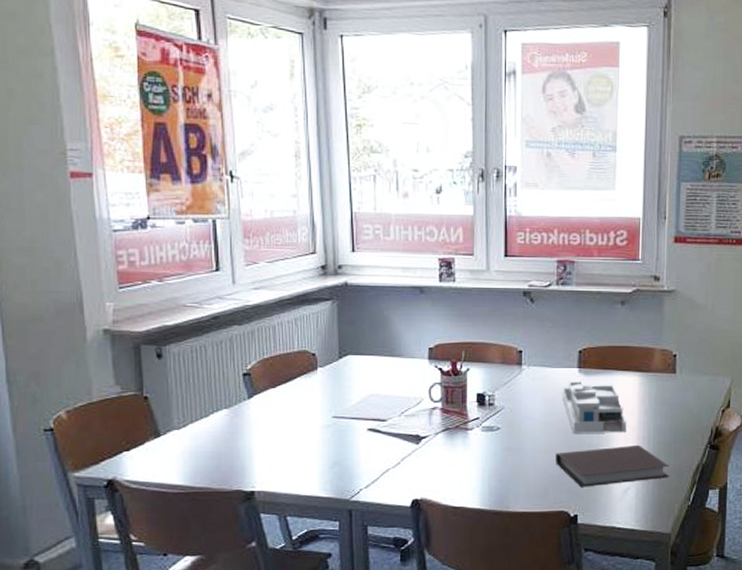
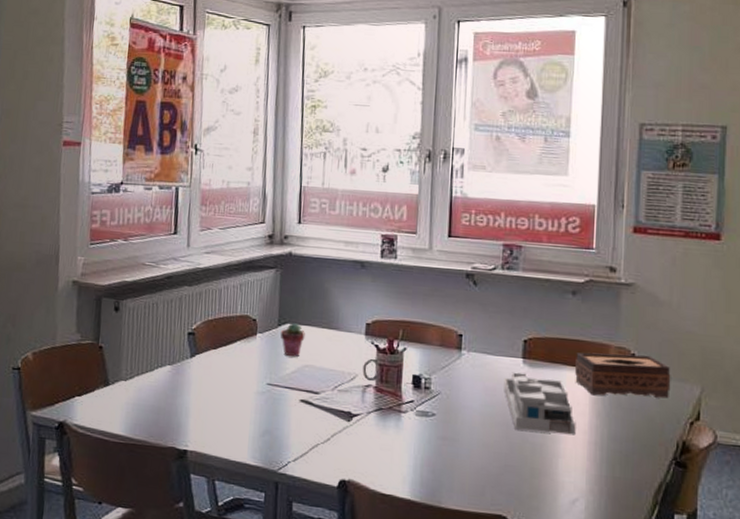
potted succulent: none [341,354,368,387] -> present [280,323,305,357]
notebook: present [556,444,669,487] -> none [494,448,626,493]
tissue box: none [625,354,707,394] -> present [575,352,671,399]

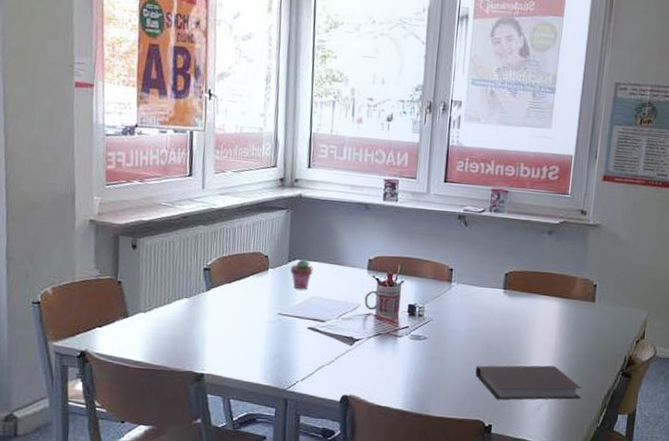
notebook: none [494,448,626,493] -> present [475,365,582,400]
desk organizer: present [504,372,576,436] -> none [486,301,545,353]
tissue box: present [575,352,671,399] -> none [546,283,625,321]

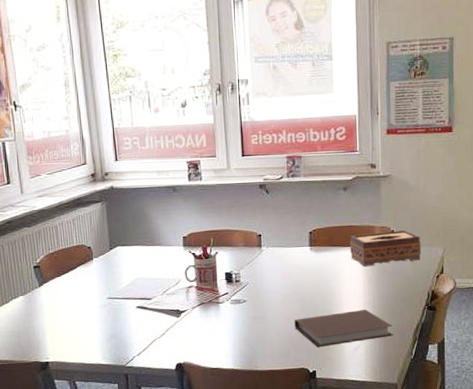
potted succulent: present [290,259,313,289] -> none [112,245,134,273]
tissue box: none [546,283,625,321] -> present [350,229,421,266]

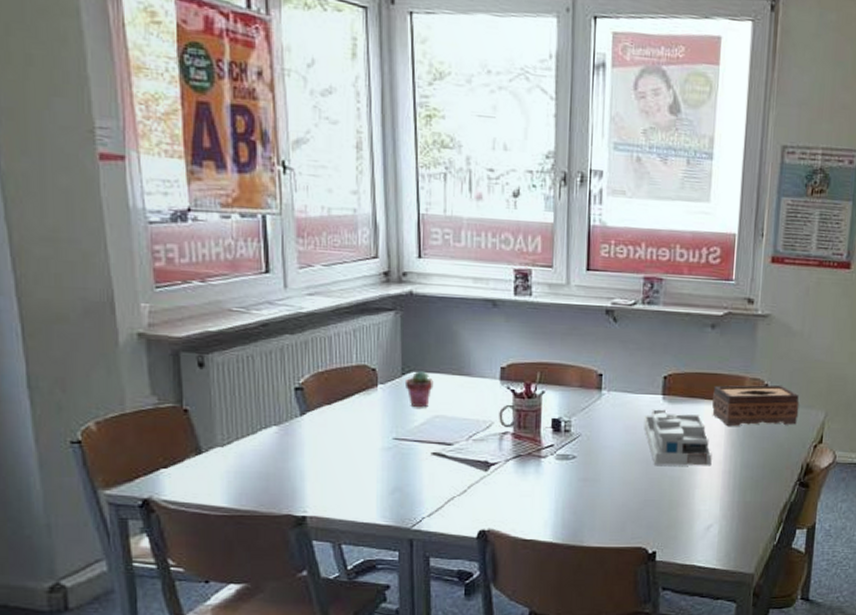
potted succulent: none [112,245,134,273] -> present [404,371,434,407]
notebook: present [294,309,393,347] -> none [635,479,755,523]
desk organizer: none [297,258,354,302] -> present [644,409,712,466]

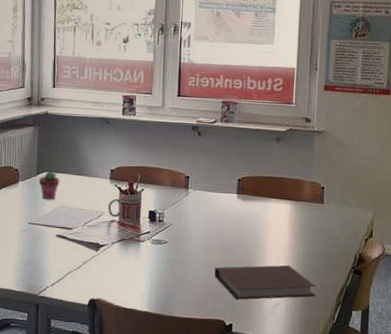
notebook: none [635,479,755,523] -> present [214,264,316,300]
desk organizer: present [644,409,712,466] -> none [222,205,278,254]
tissue box: present [712,384,800,426] -> none [278,187,351,221]

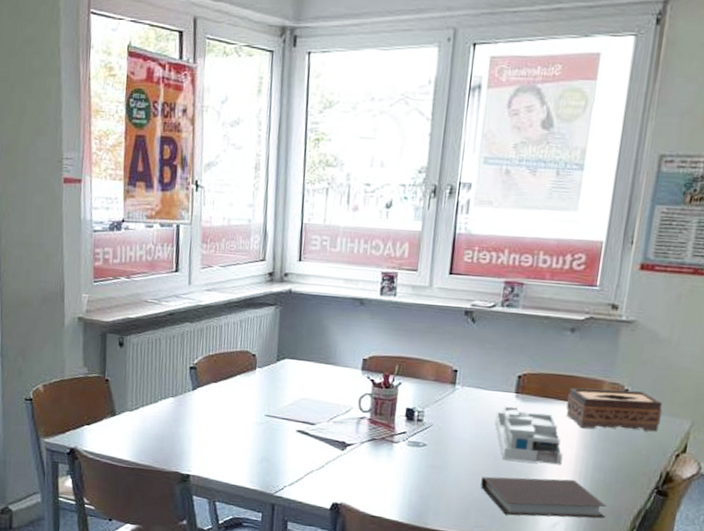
potted succulent: present [38,171,60,199] -> none [278,358,303,390]
desk organizer: none [222,205,278,254] -> present [494,406,563,466]
tissue box: none [278,187,351,221] -> present [566,388,663,432]

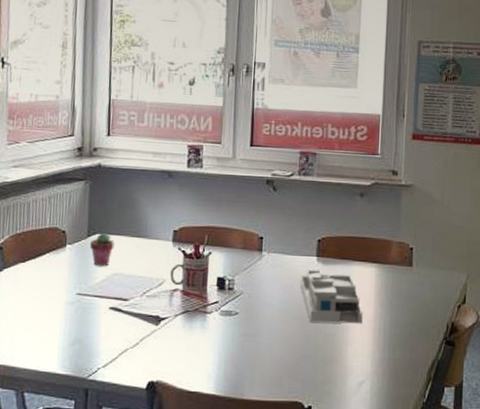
potted succulent: none [278,358,303,390] -> present [89,233,115,265]
notebook: present [481,476,607,518] -> none [291,336,405,378]
tissue box: present [566,388,663,432] -> none [362,248,443,286]

